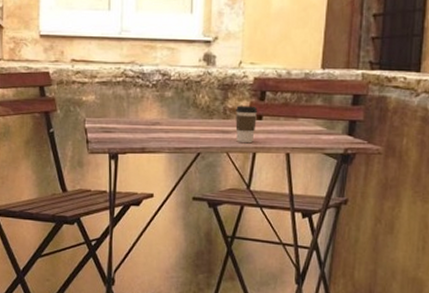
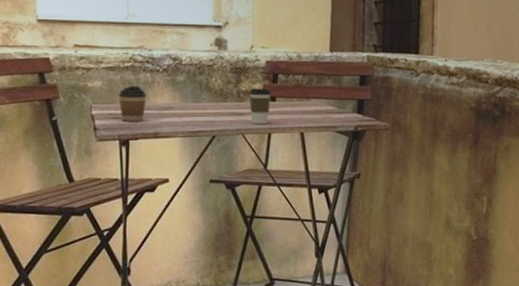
coffee cup: none [109,101,136,136] -> present [118,86,147,121]

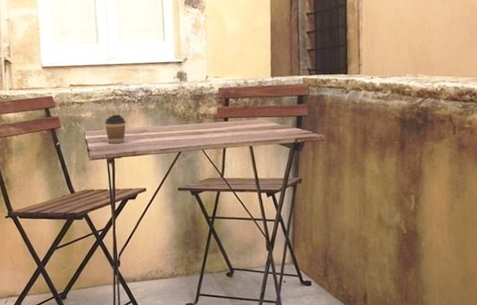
coffee cup: present [250,88,271,124] -> none [206,110,224,141]

